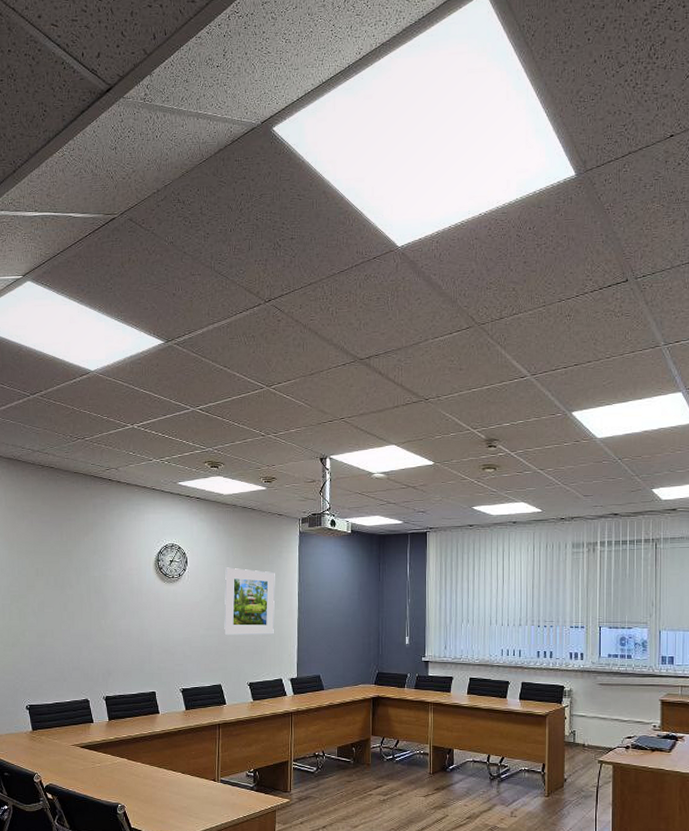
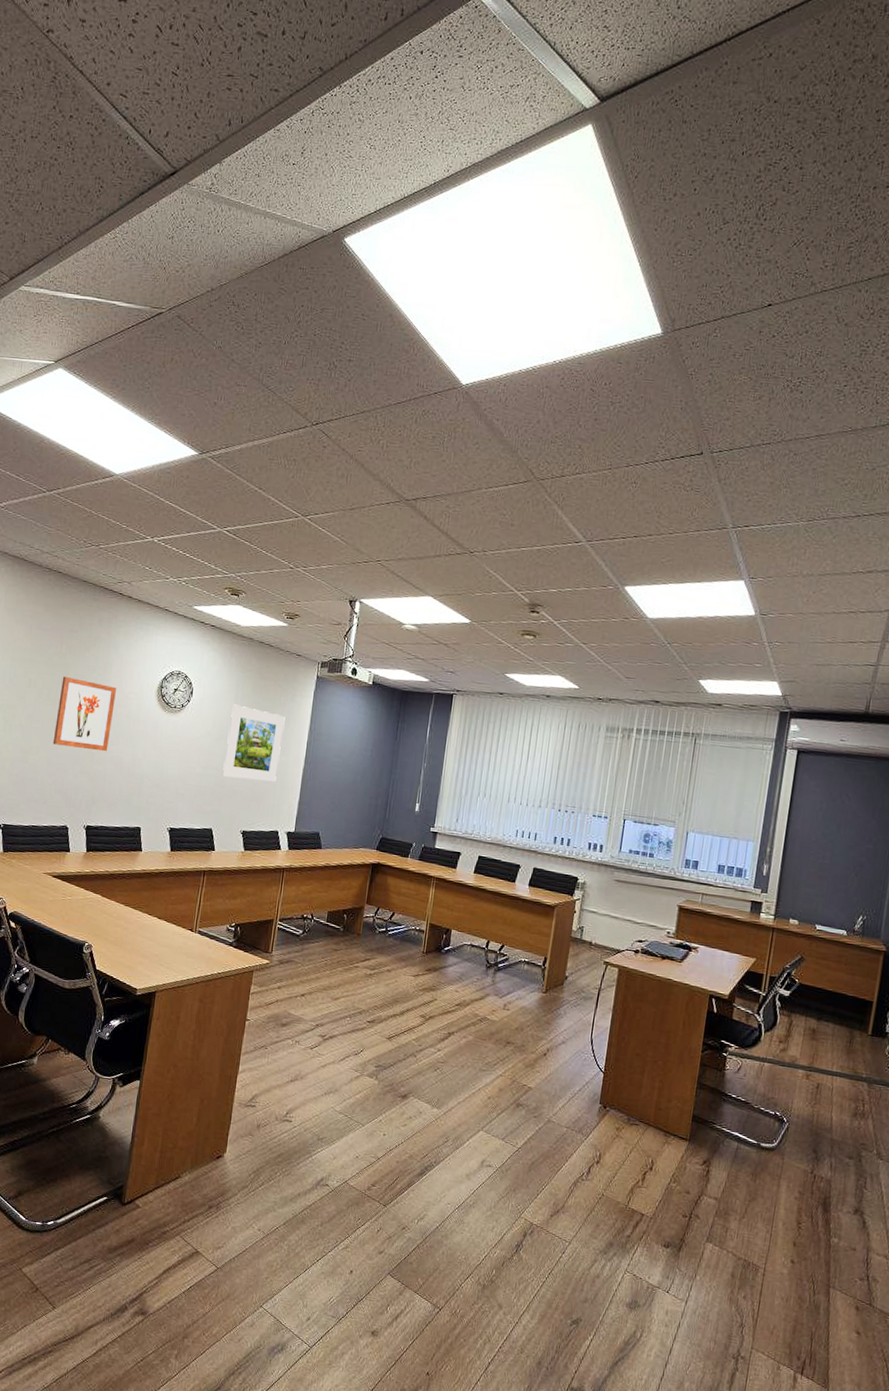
wall art: none [65,562,117,627] -> present [52,676,116,752]

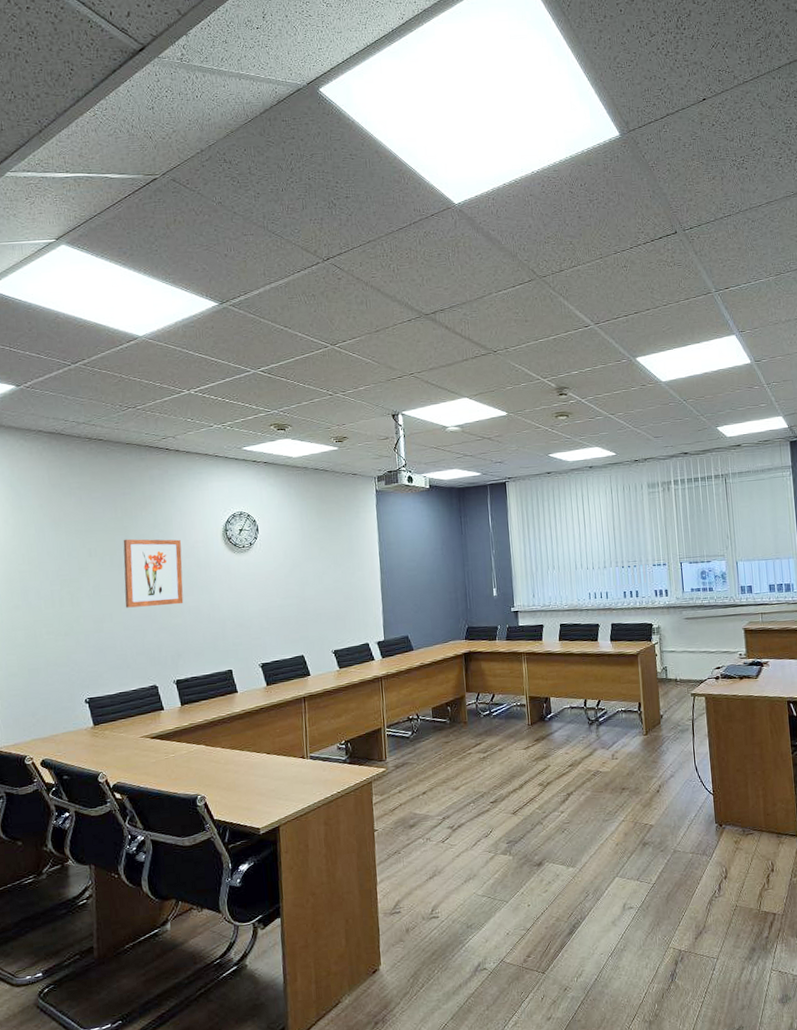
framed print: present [222,704,285,782] -> none [300,532,357,603]

